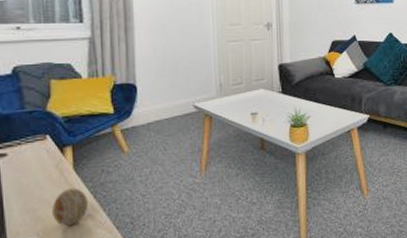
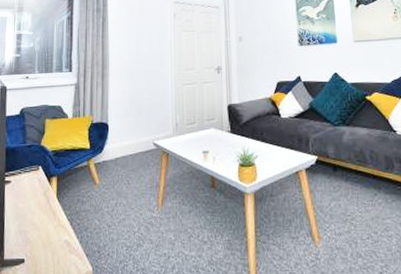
decorative egg: present [52,188,88,226] -> none [38,214,65,249]

